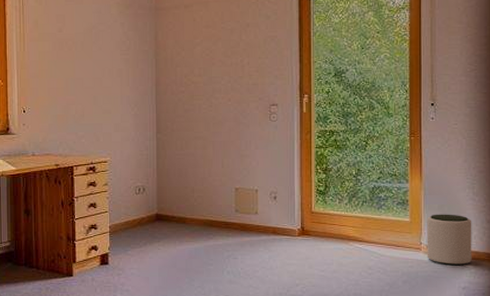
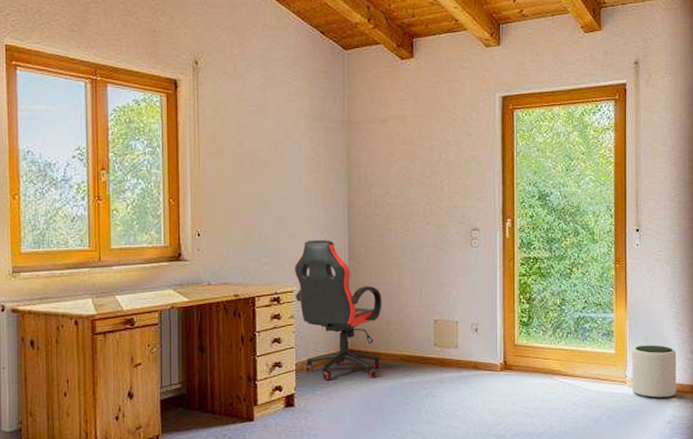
chair: none [108,115,188,242] -> present [295,240,382,381]

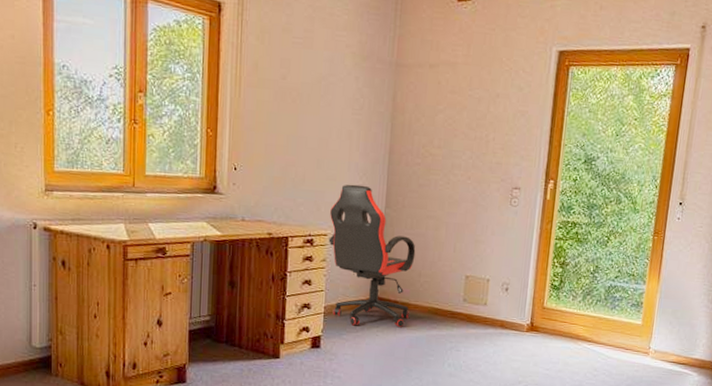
plant pot: present [632,345,677,398] -> none [653,318,703,372]

